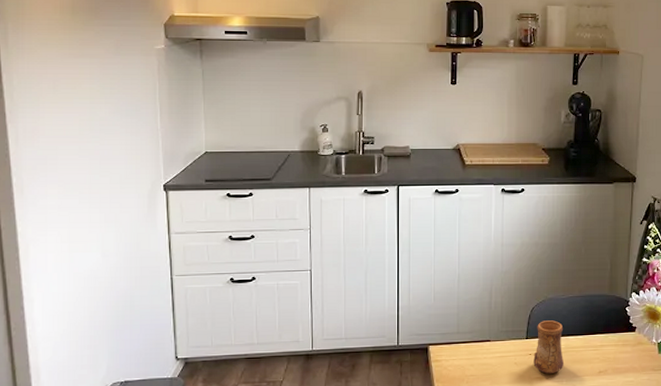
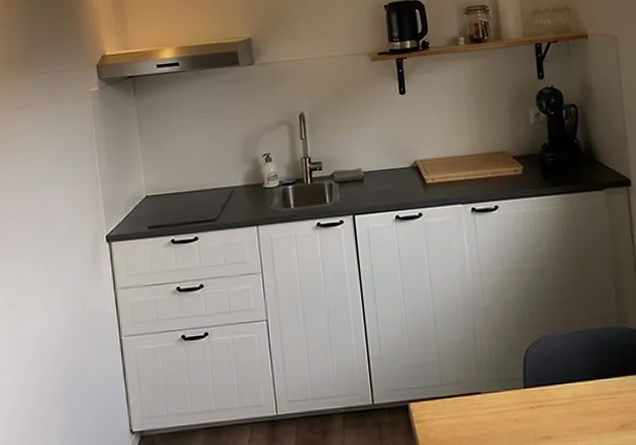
cup: present [533,320,565,374] -> none [535,363,576,432]

